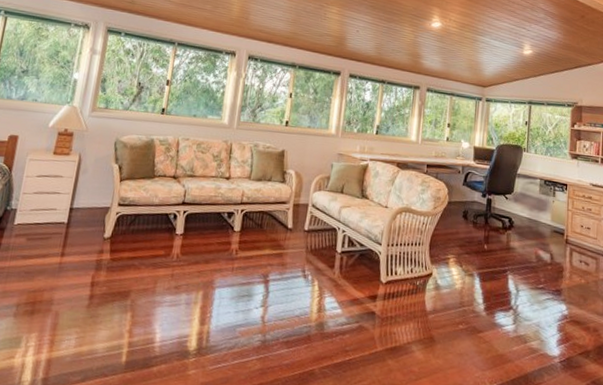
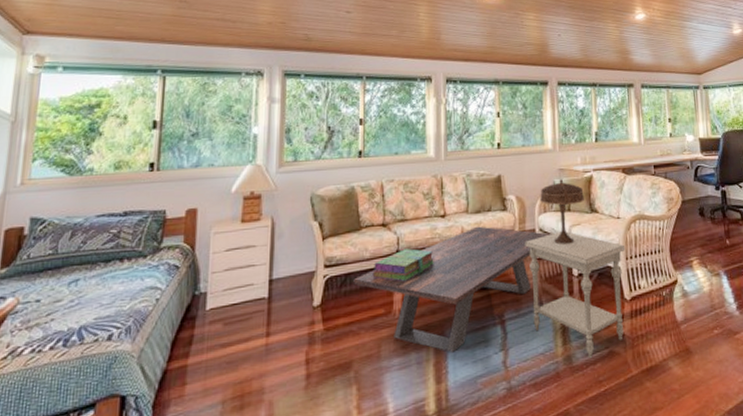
coffee table: none [141,192,323,300] -> present [354,226,552,353]
stack of books: none [158,201,214,231] -> present [372,249,434,282]
side table: none [294,210,389,329] -> present [525,231,626,359]
table lamp: none [317,163,358,223] -> present [540,179,584,245]

